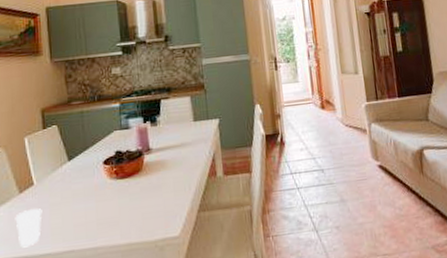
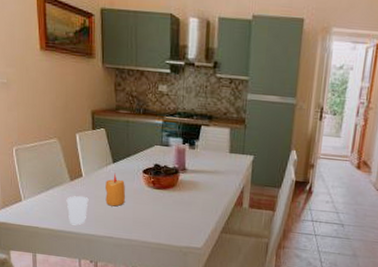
candle: none [61,171,85,213] -> present [105,172,125,207]

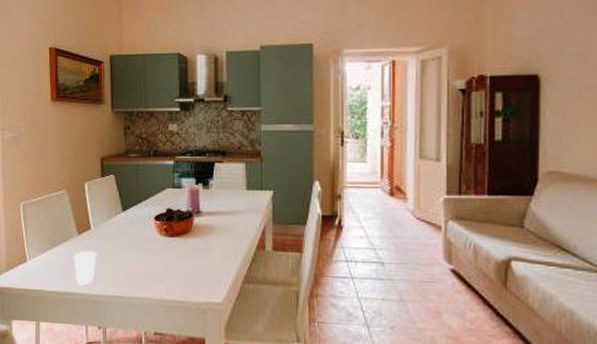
candle: present [105,172,125,207] -> none [115,222,136,260]

